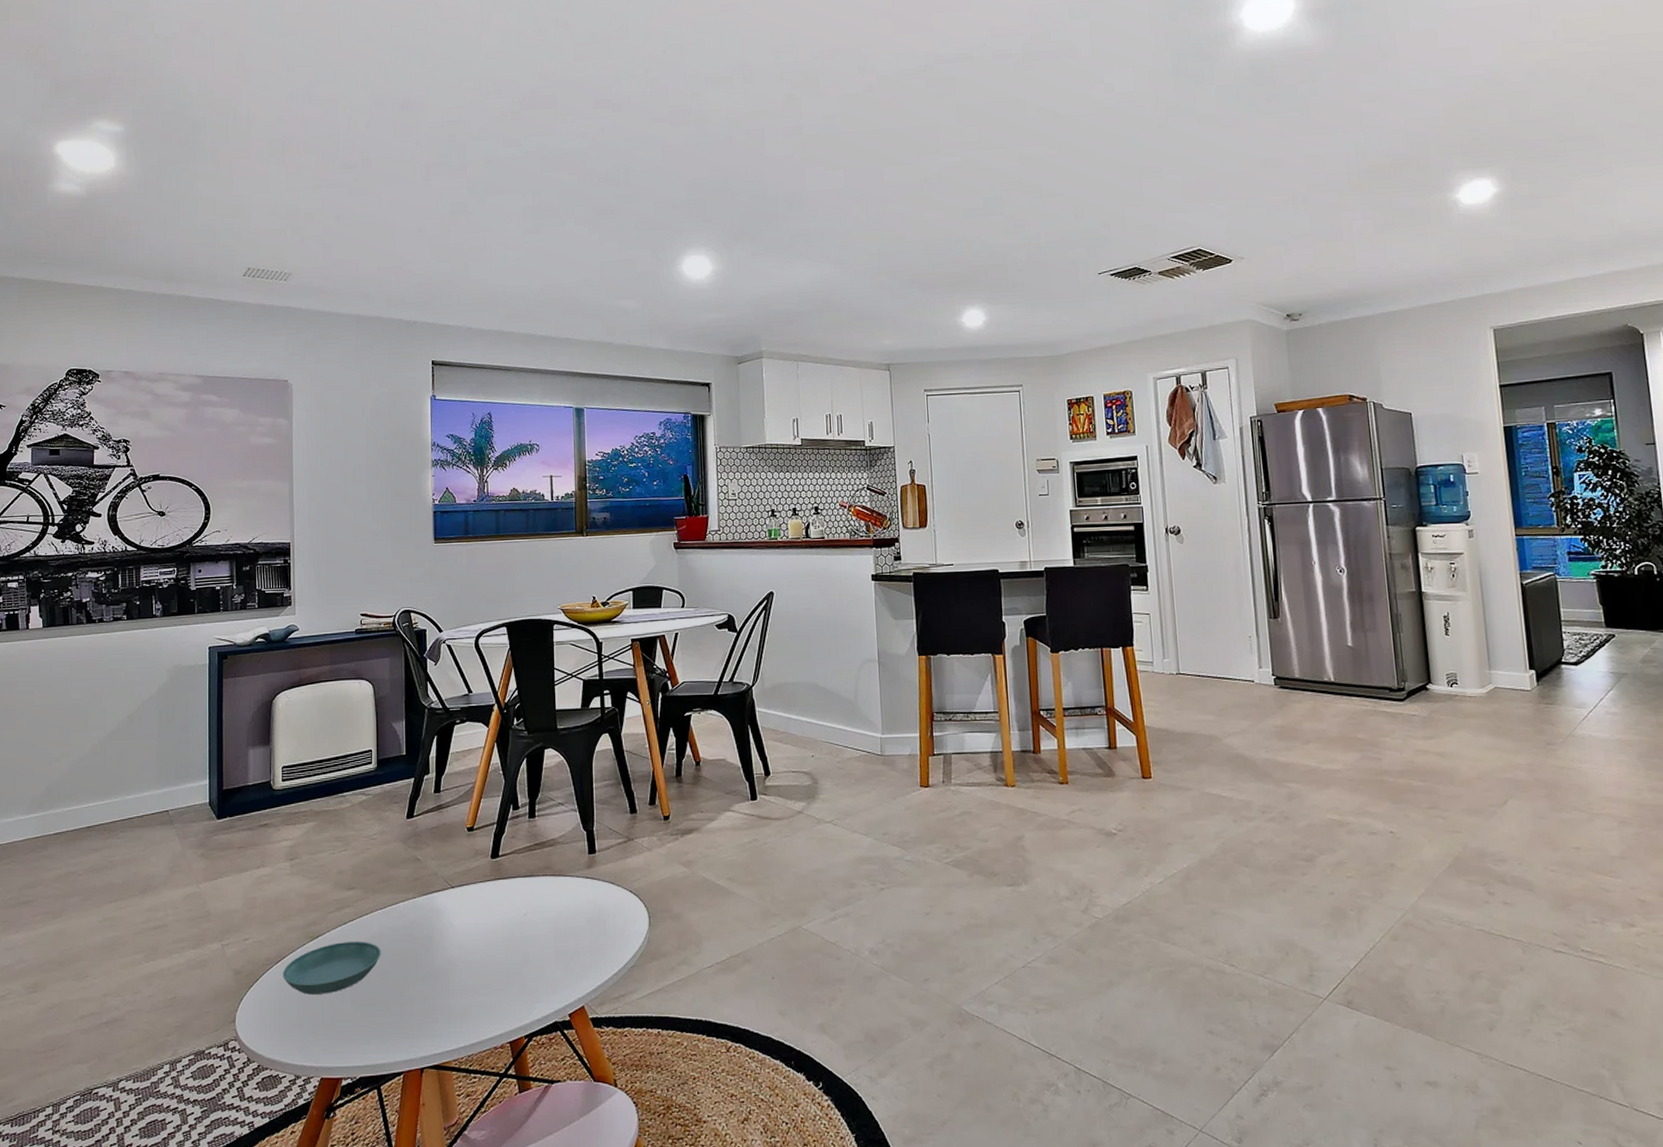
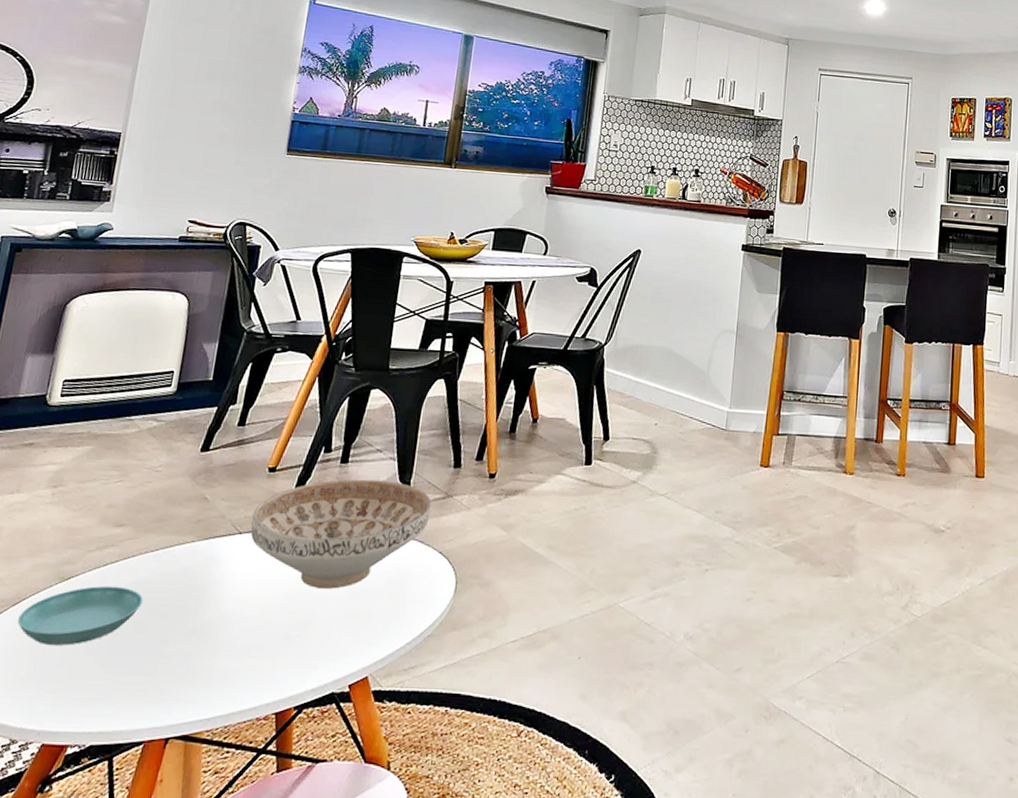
decorative bowl: none [460,830,616,931] -> present [250,479,432,589]

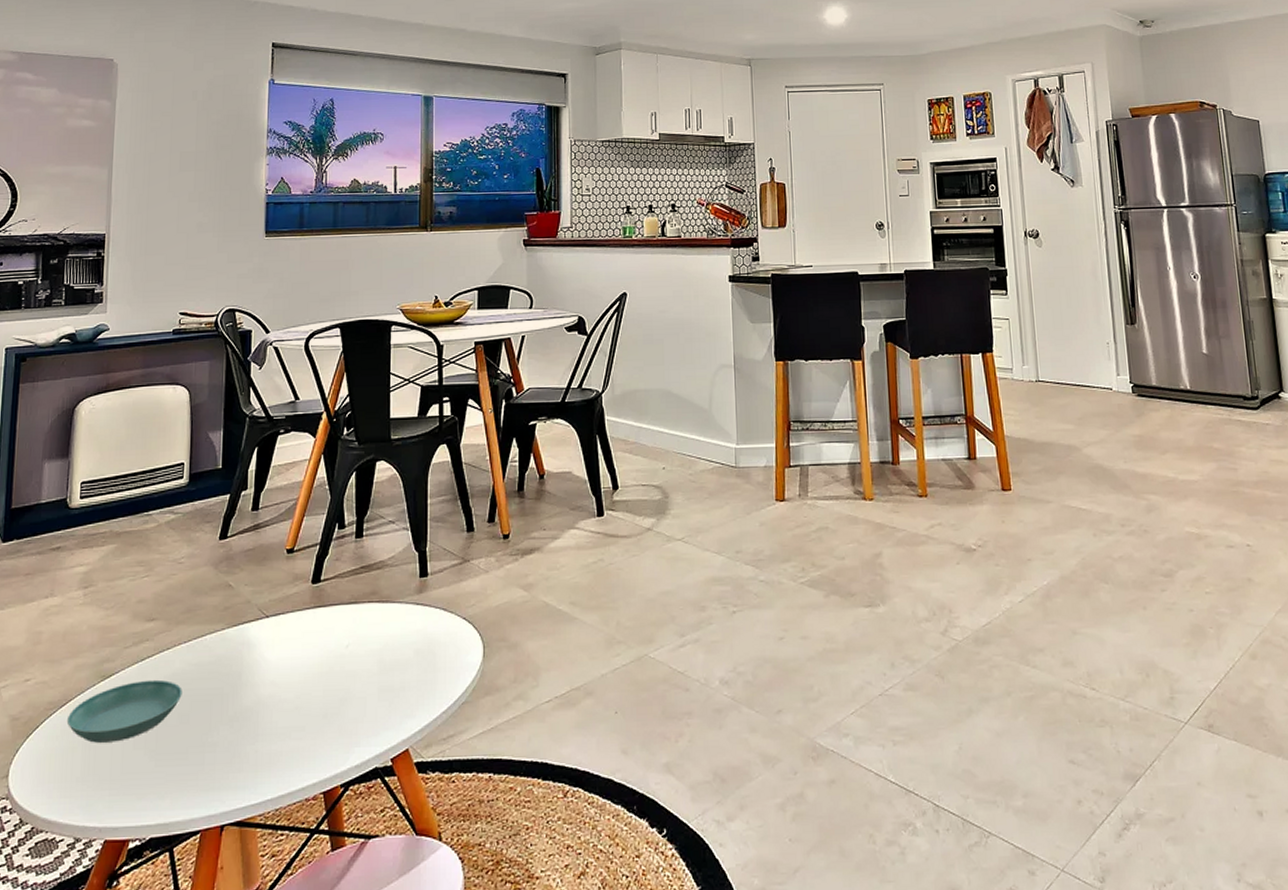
decorative bowl: present [250,479,432,589] -> none [277,551,449,665]

